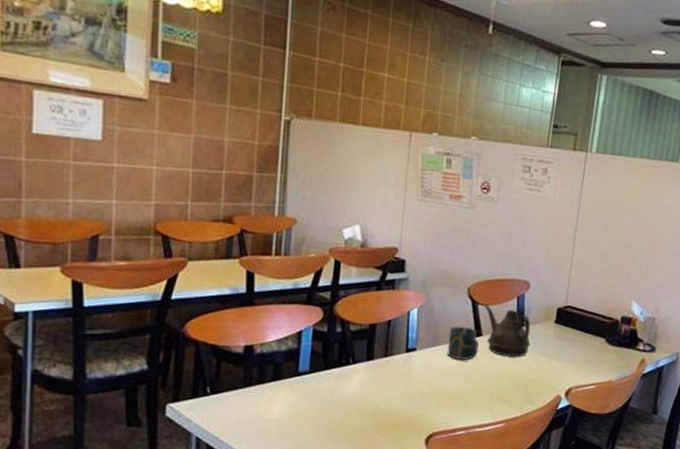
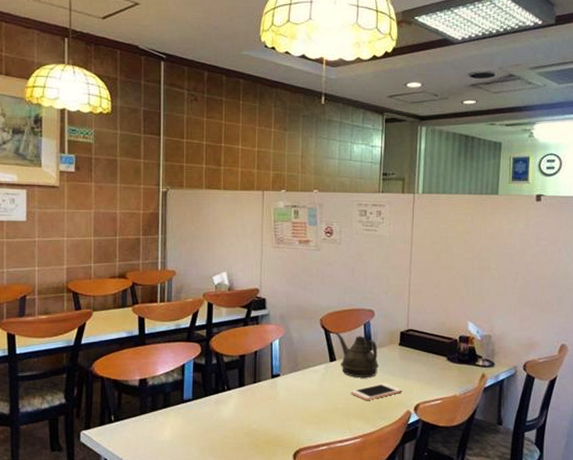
cup: present [447,326,479,361] -> none [307,353,334,383]
cell phone: none [496,364,554,382] -> present [351,384,402,400]

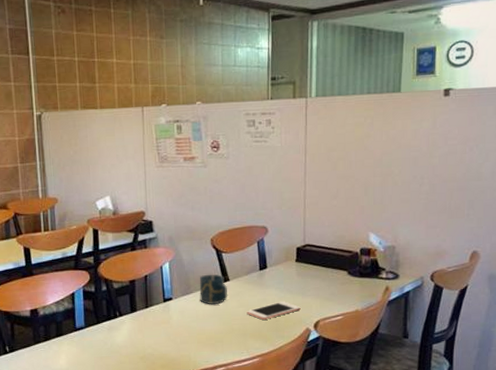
cup: none [307,353,334,383] -> present [199,274,228,305]
teapot: present [335,332,379,377] -> none [227,251,275,297]

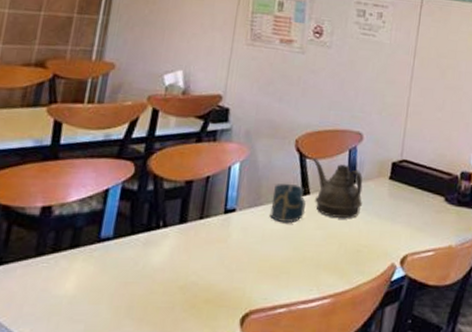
teapot: none [227,251,275,297] -> present [312,157,363,218]
cell phone: present [247,302,301,320] -> none [324,227,388,248]

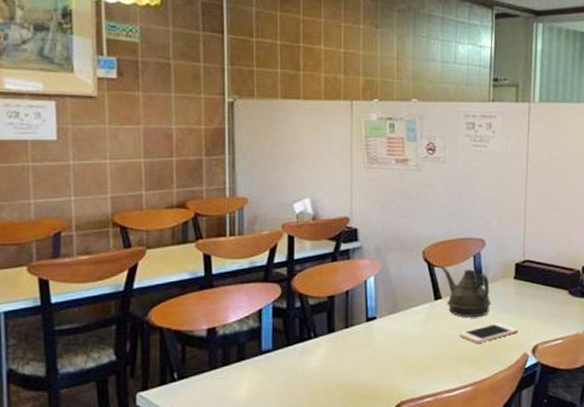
cup: present [270,183,306,224] -> none [408,290,440,326]
cell phone: none [324,227,388,248] -> present [459,323,518,343]

